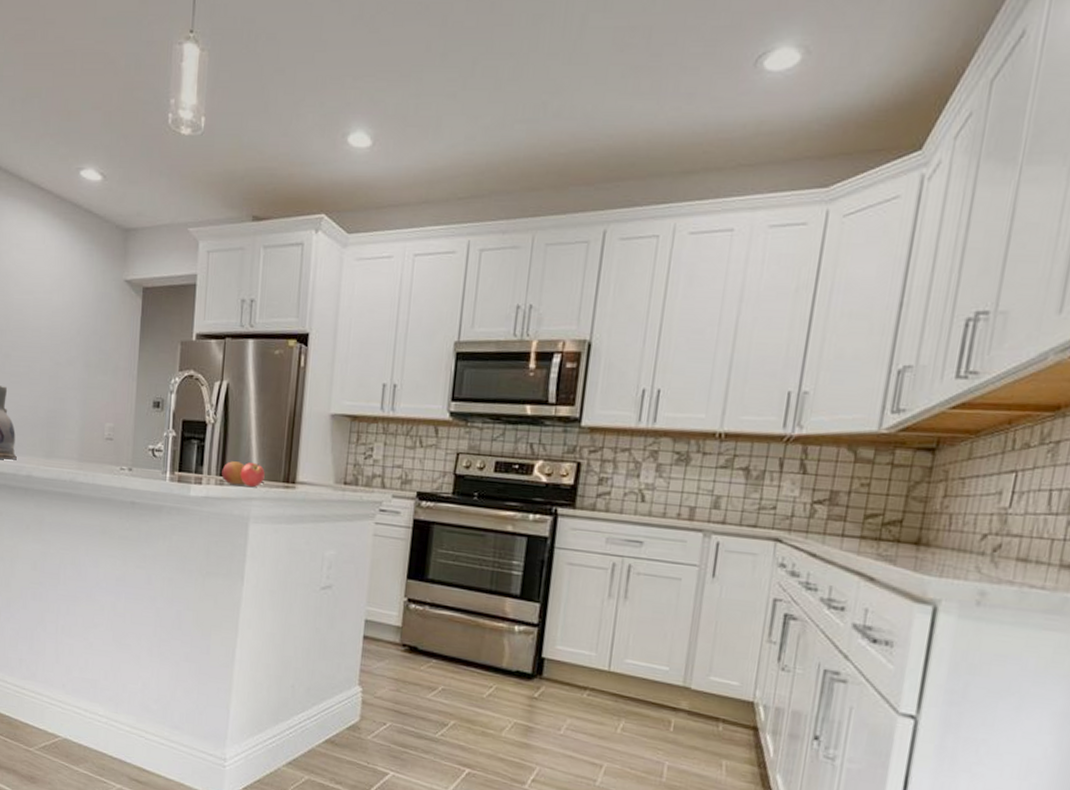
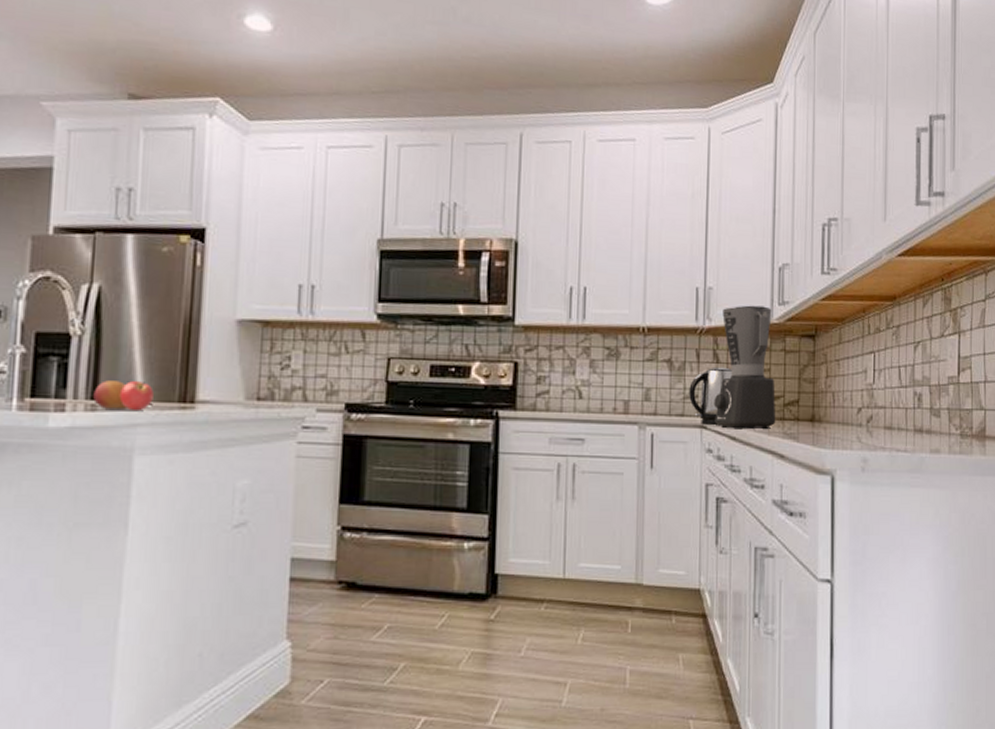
kettle: none [765,478,821,541] -> present [689,366,732,426]
blender: none [792,412,882,550] -> present [714,305,776,430]

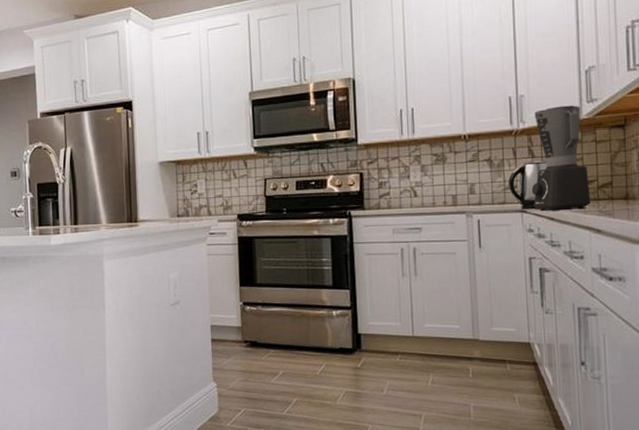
fruit: present [93,380,127,410] -> none [75,211,96,230]
fruit: present [119,381,154,412] -> none [90,210,111,231]

